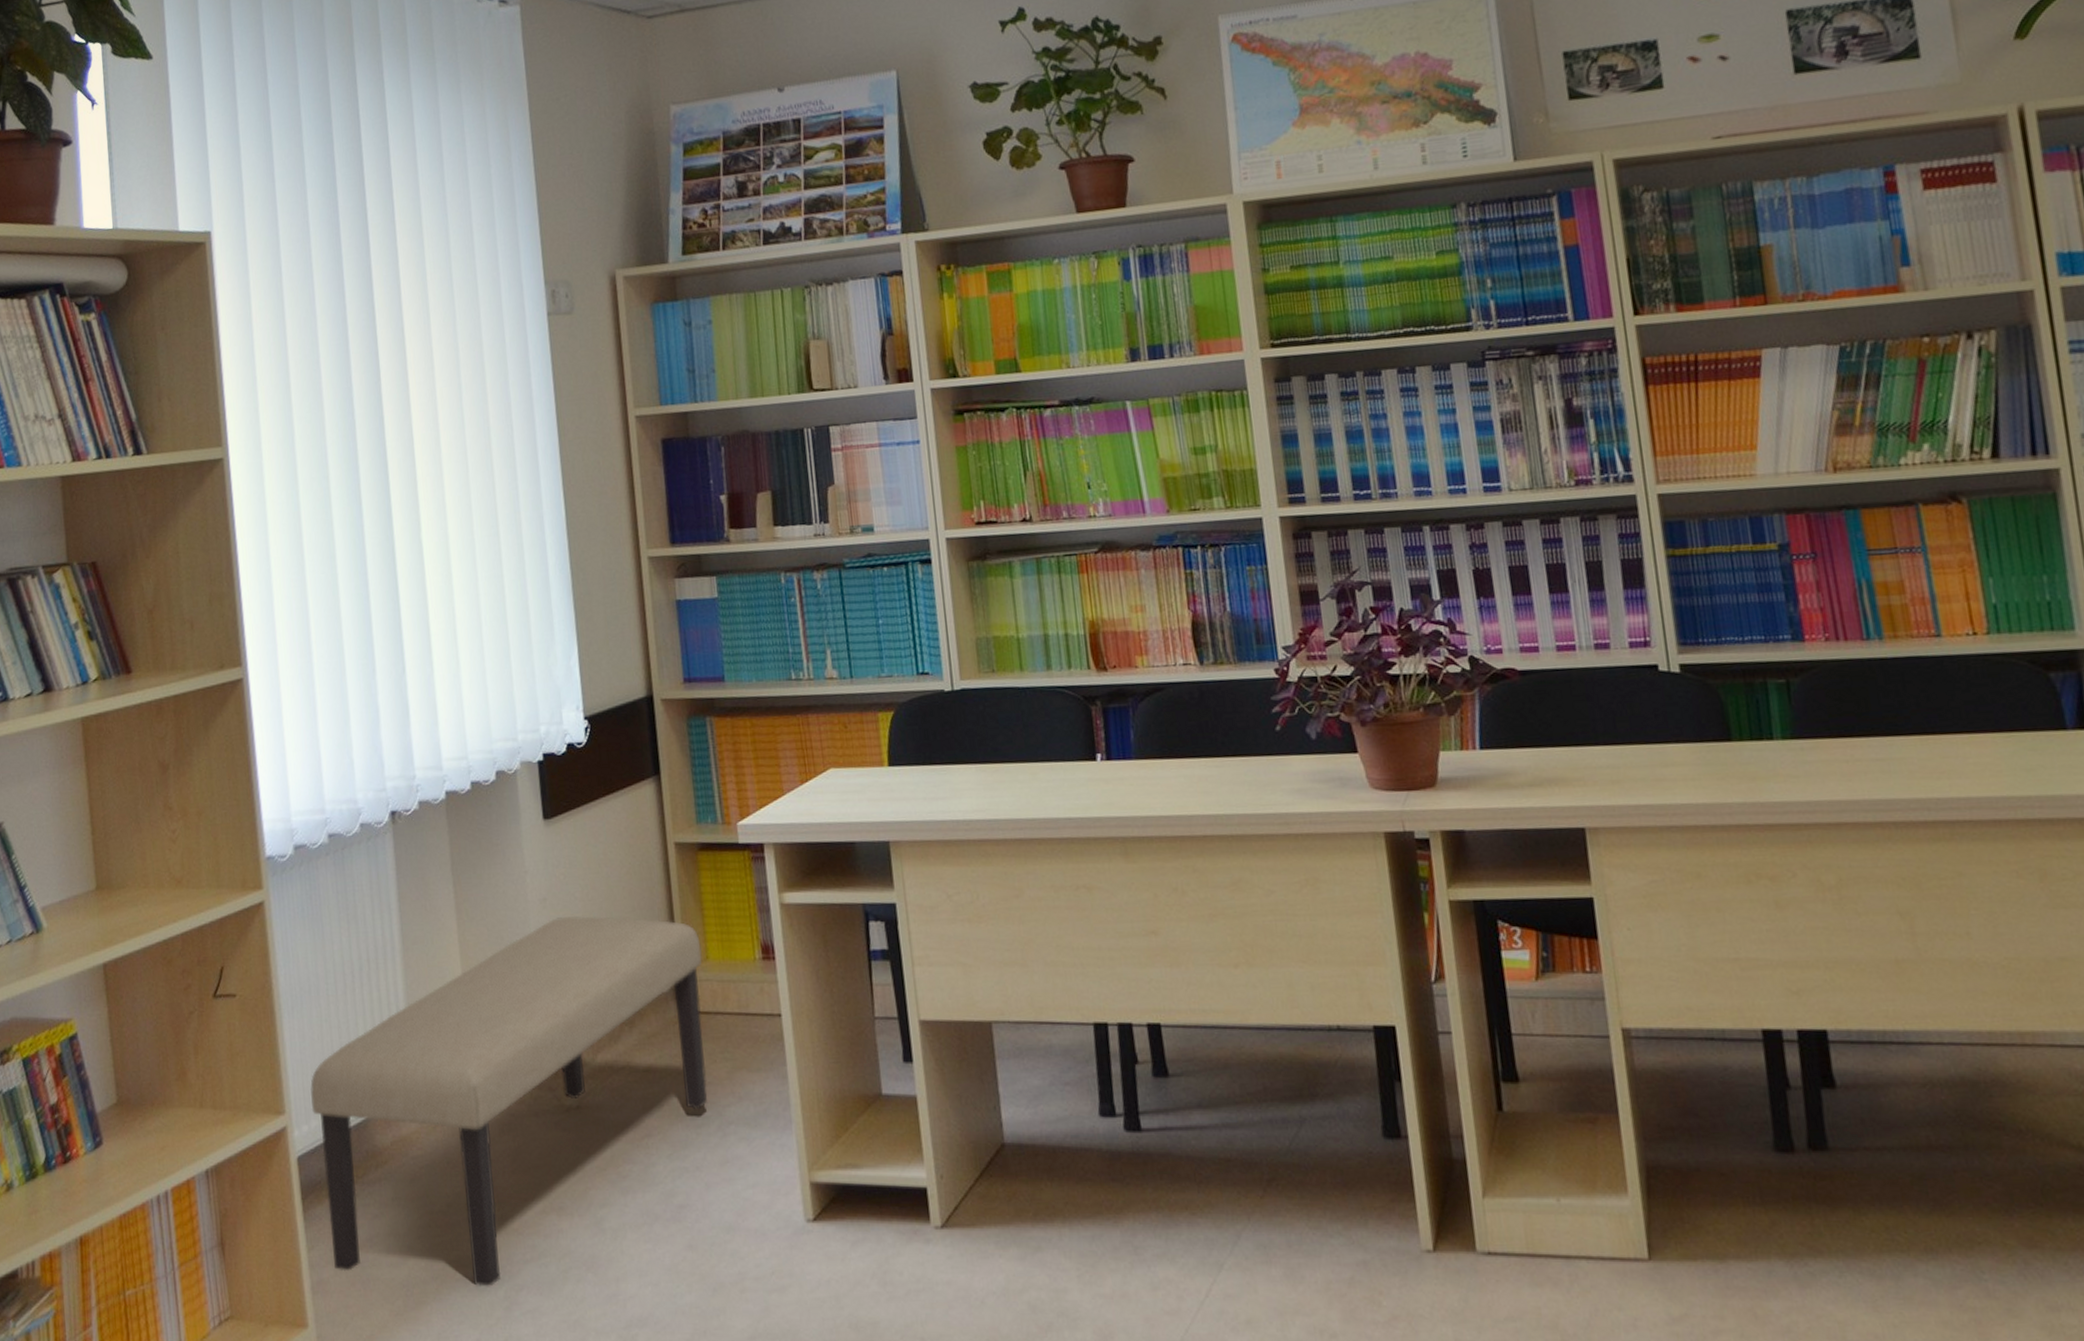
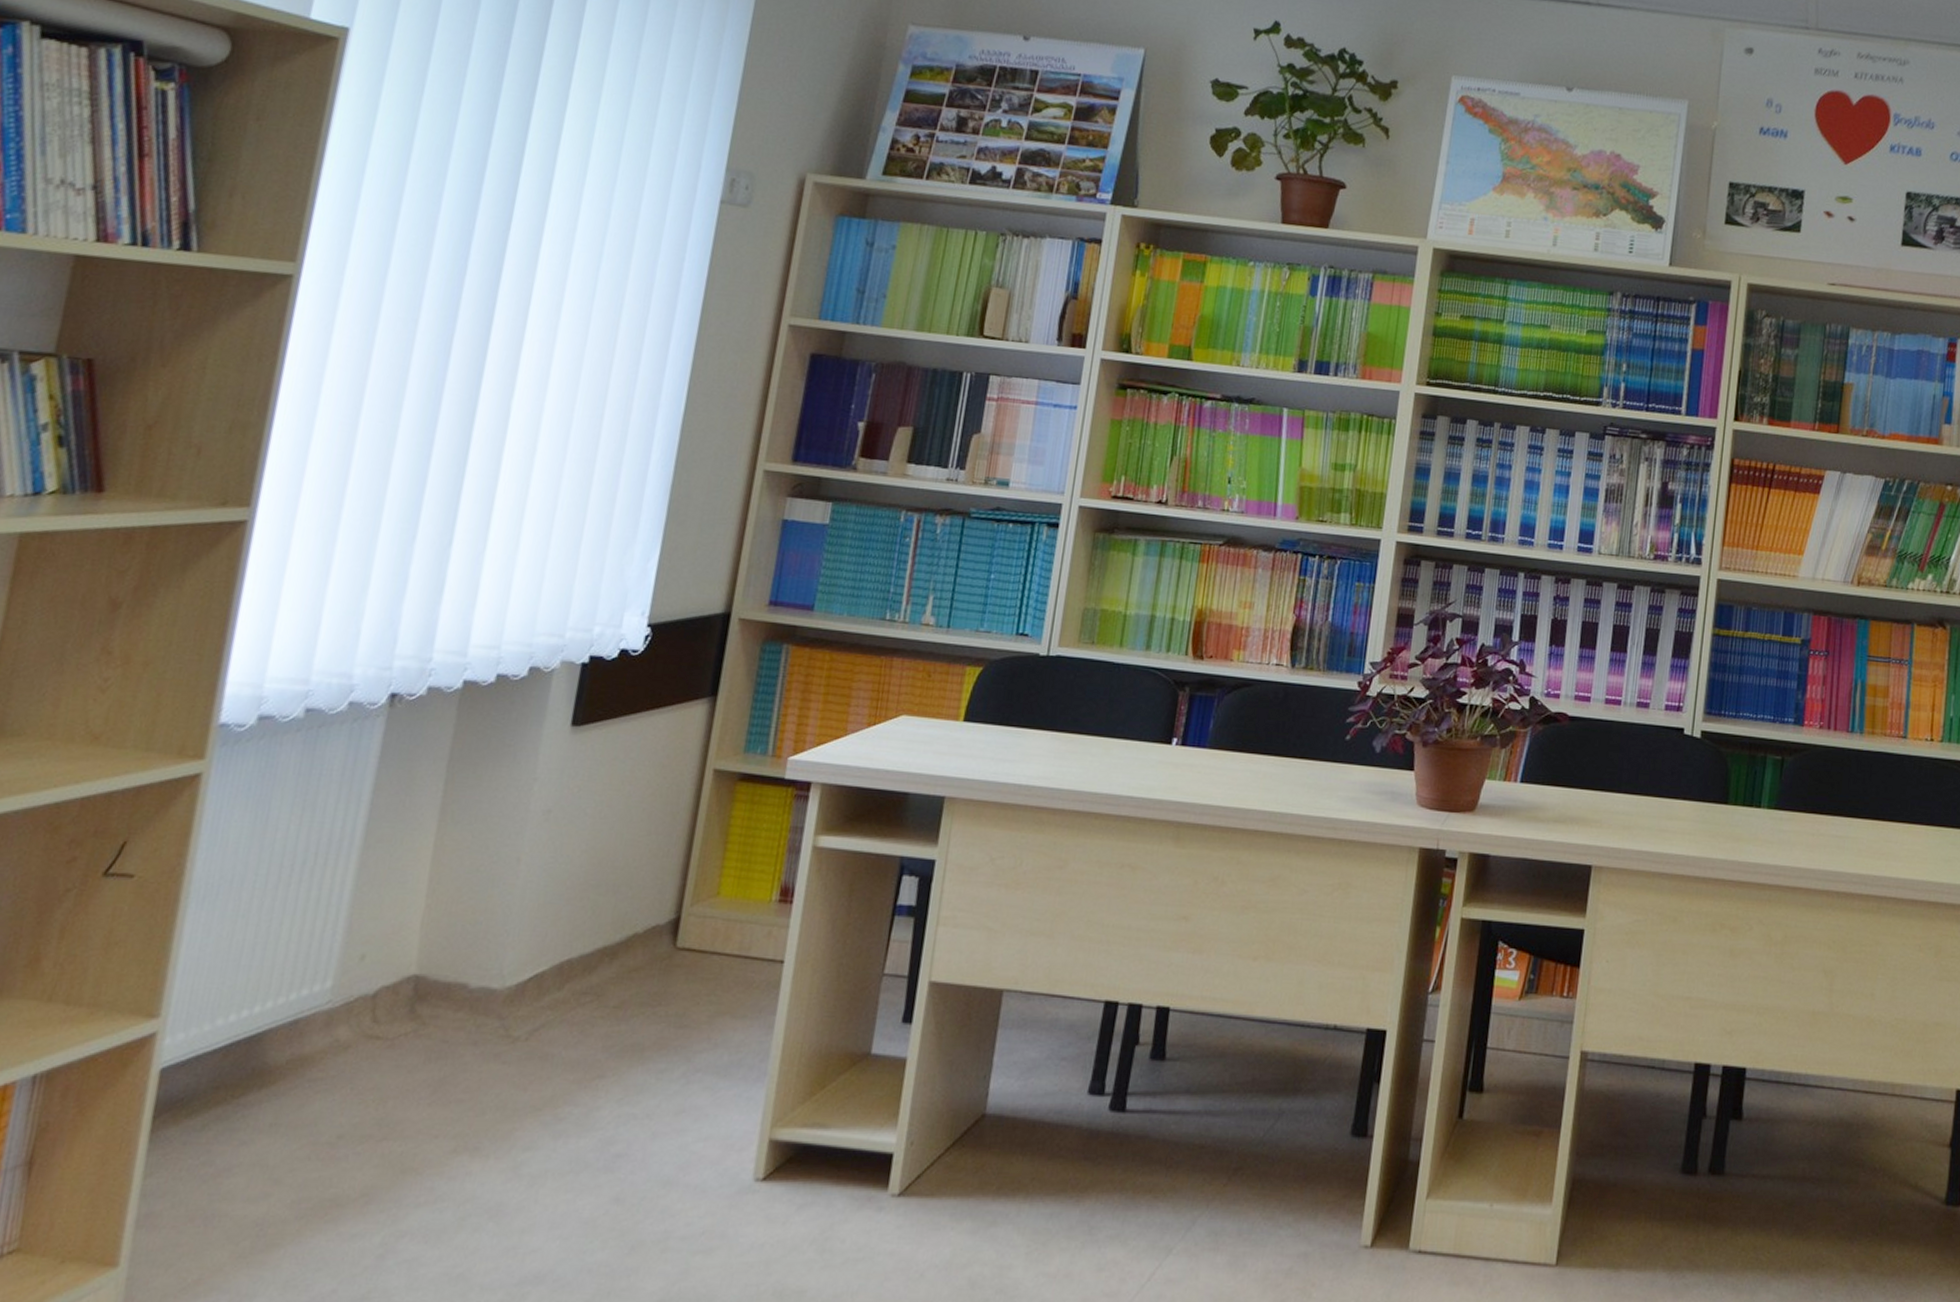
bench: present [310,915,708,1287] -> none [173,832,715,1232]

